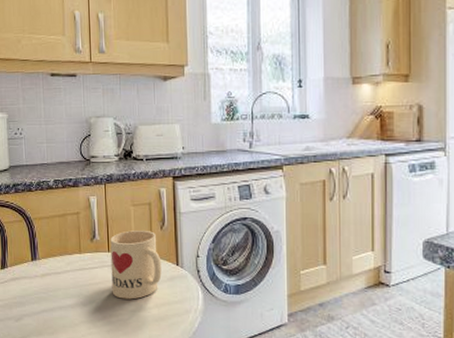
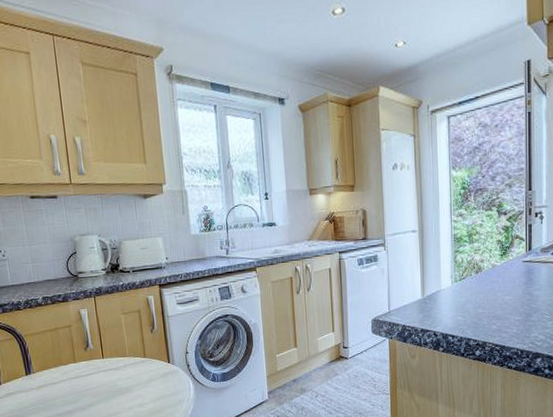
mug: present [110,229,162,300] -> none [103,335,155,399]

